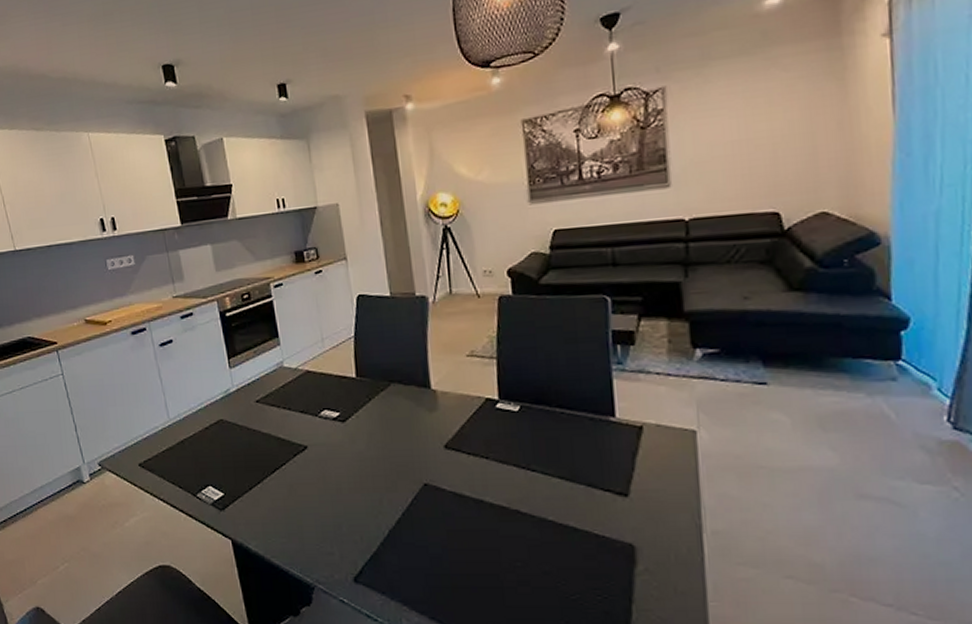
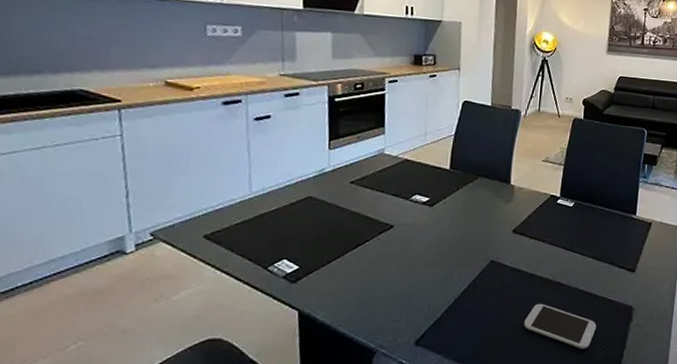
smartphone: none [480,537,583,600] -> present [524,303,596,349]

